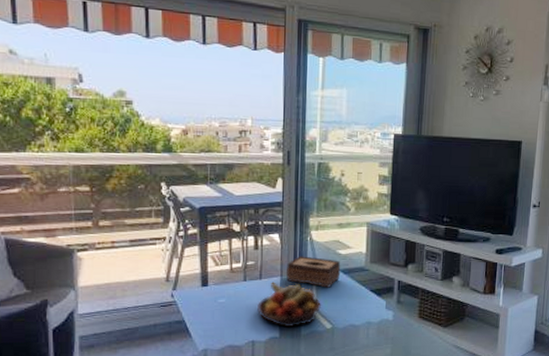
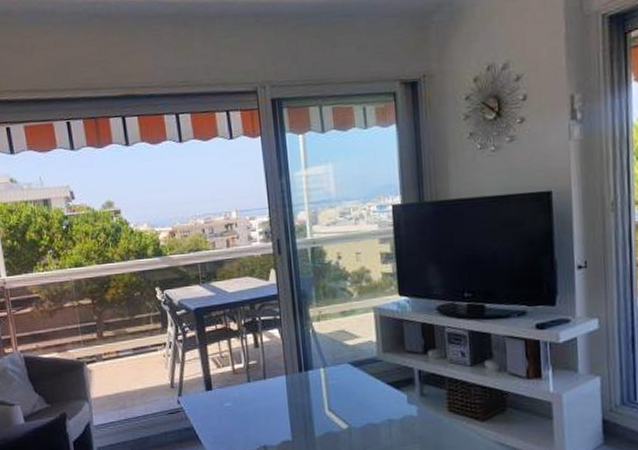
fruit bowl: present [257,282,322,328] -> none [265,381,334,430]
tissue box: present [286,256,341,288] -> none [291,350,351,384]

